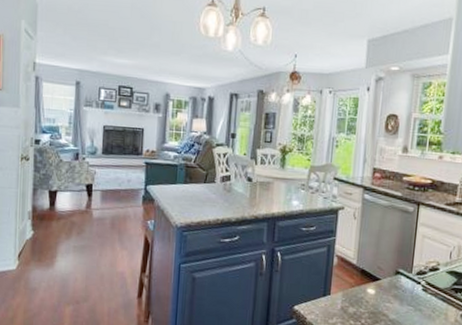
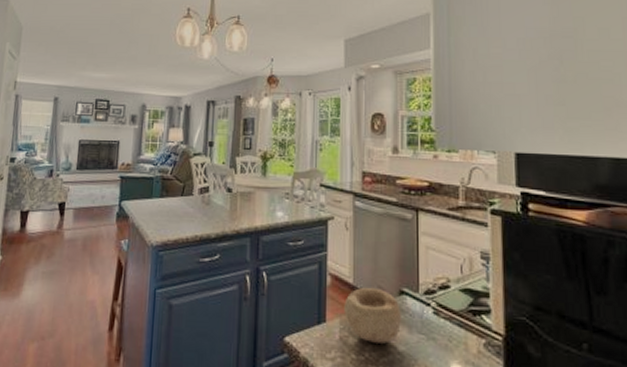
bowl: none [347,267,395,313] -> present [344,287,401,344]

